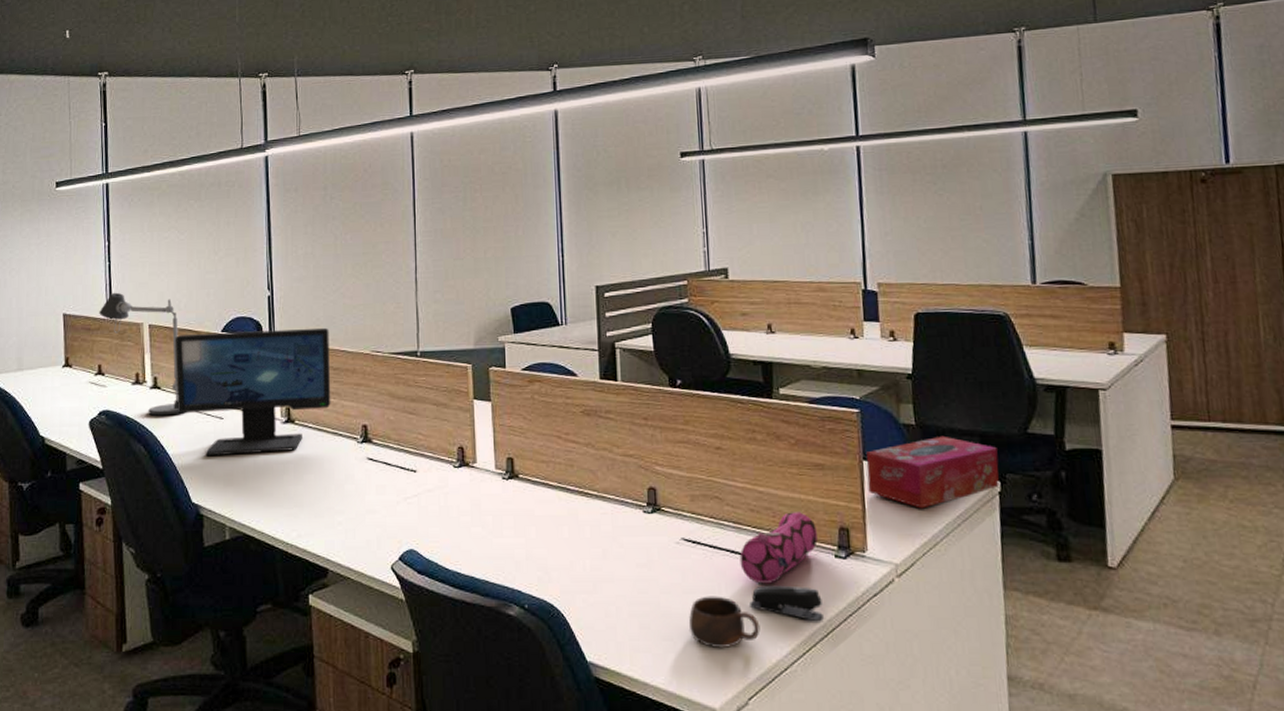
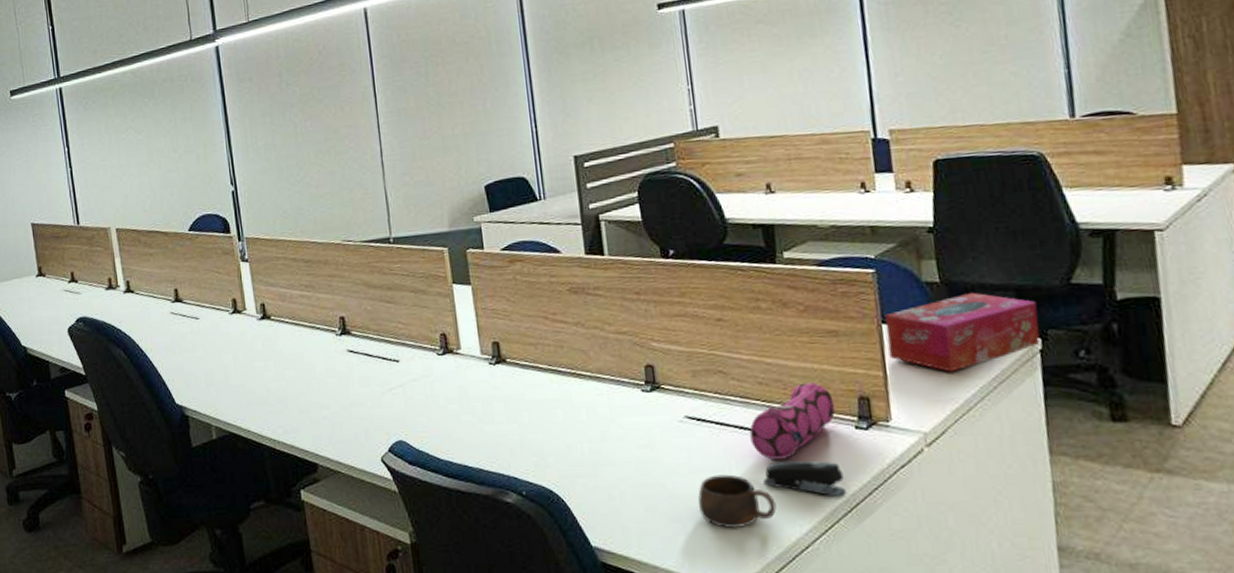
desk lamp: present [99,292,180,416] -> none [66,198,155,320]
computer monitor: present [175,327,331,457] -> none [143,219,306,358]

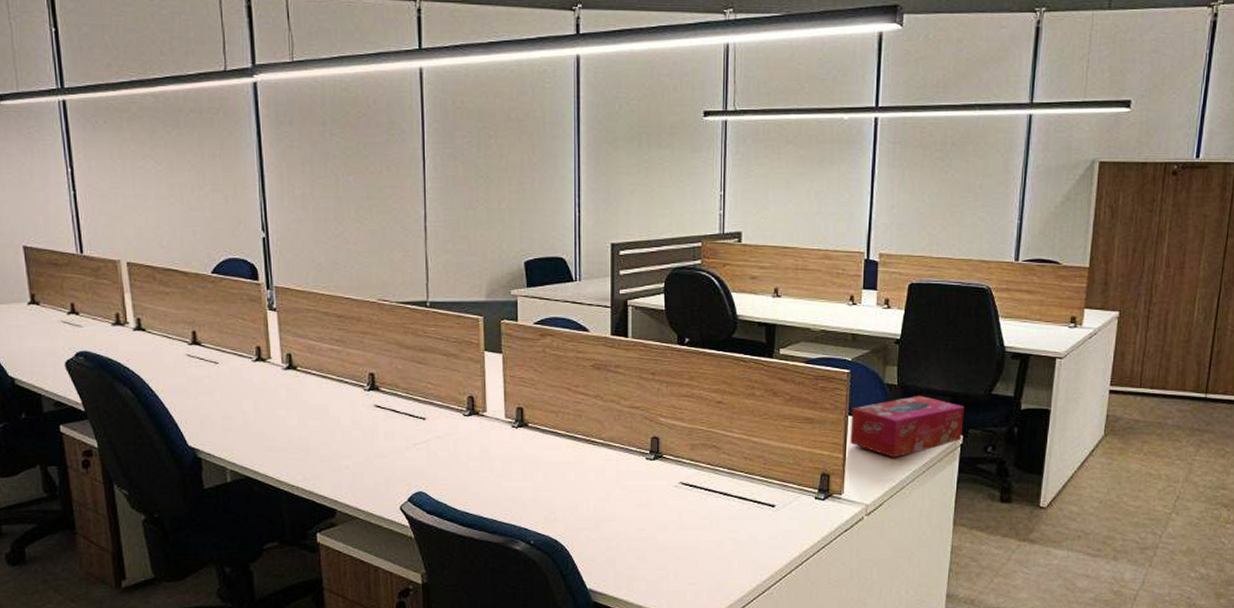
cup: present [698,474,777,528] -> none [682,532,744,575]
pencil case: present [749,382,835,460] -> none [731,460,801,521]
stapler: present [762,460,846,498] -> none [736,522,800,553]

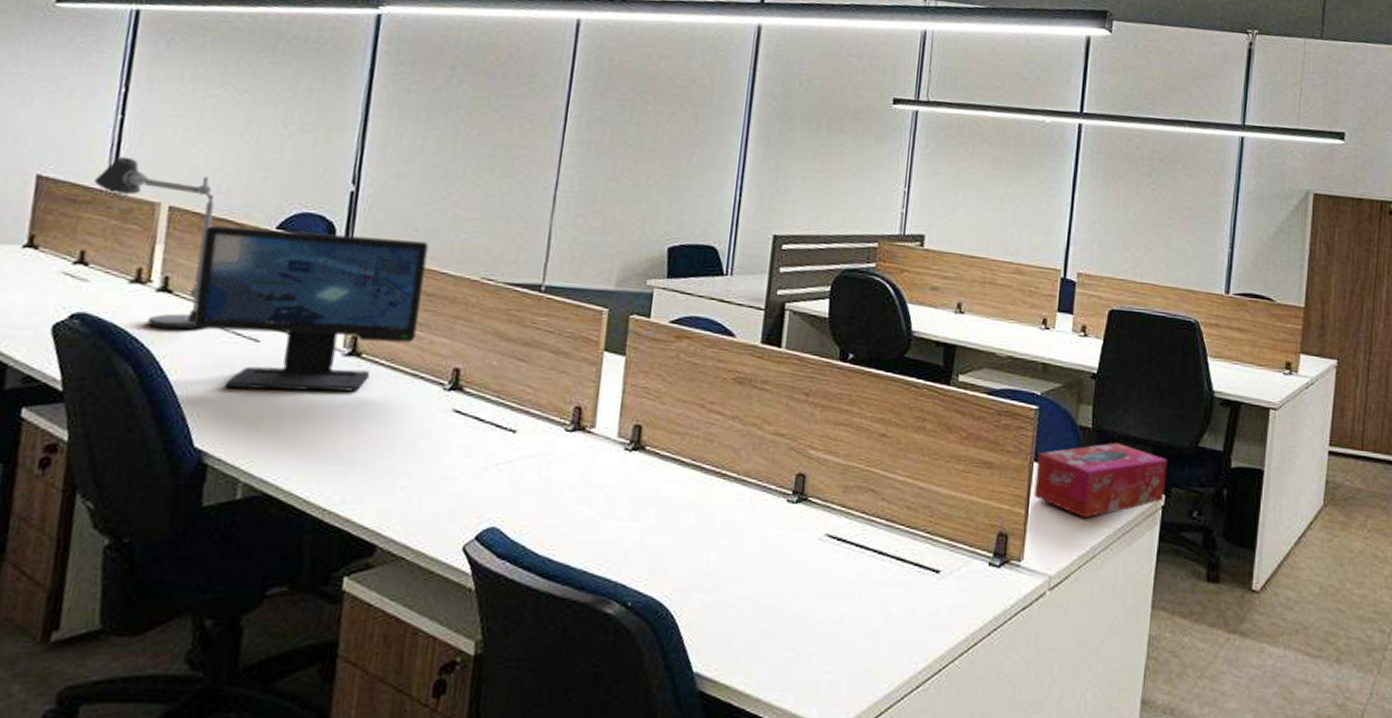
desk lamp: none [66,225,169,359] -> present [94,156,214,330]
computer monitor: none [158,273,336,401] -> present [192,225,429,392]

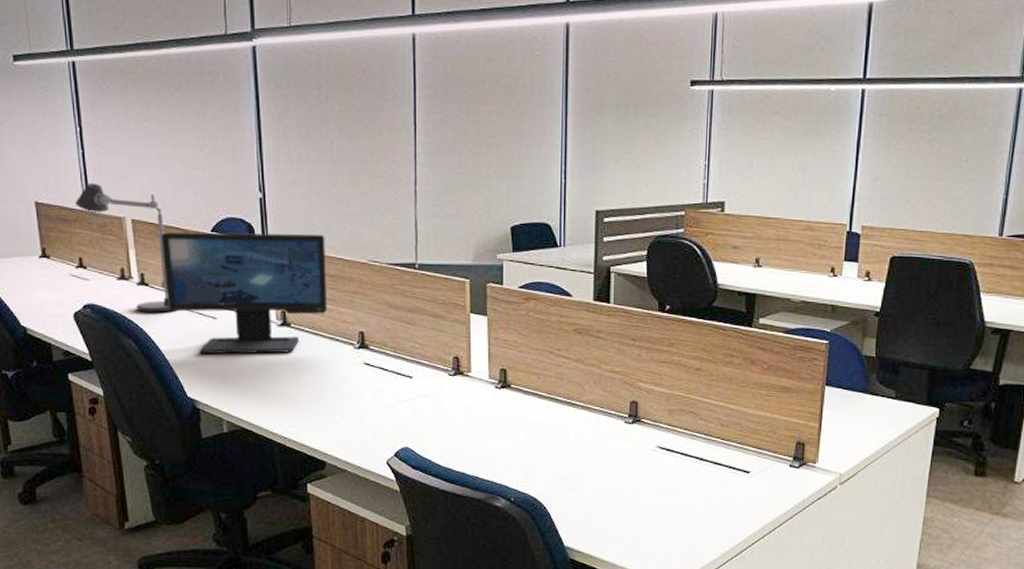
tissue box: present [1034,442,1167,518] -> none [826,367,942,429]

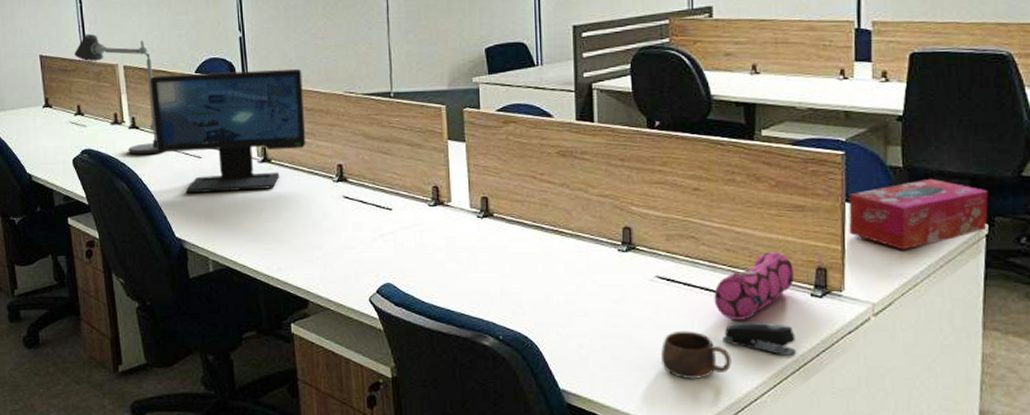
cup: none [657,495,718,538] -> present [661,330,732,379]
pencil case: none [707,427,777,487] -> present [714,252,794,320]
stapler: none [710,488,774,519] -> present [721,321,796,357]
tissue box: none [826,367,942,429] -> present [848,178,988,250]

